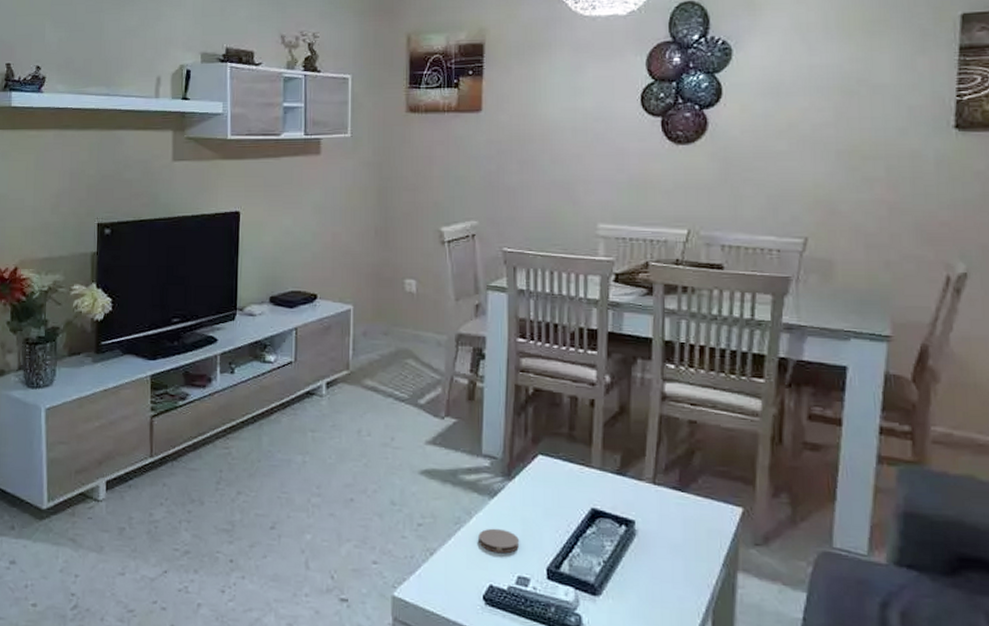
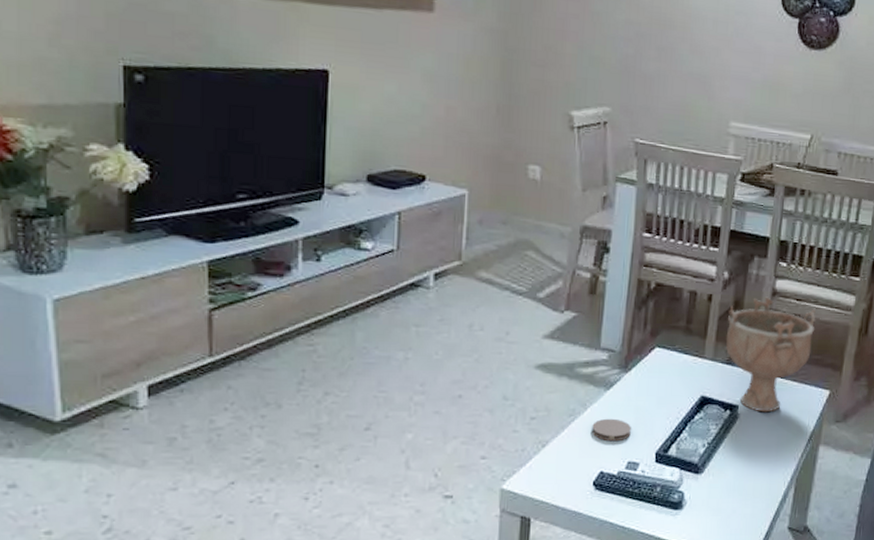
decorative bowl: none [613,401,717,530] -> present [726,297,816,413]

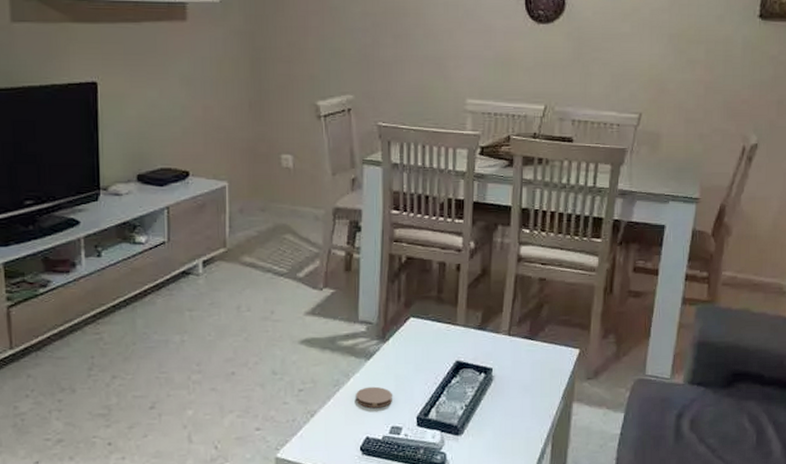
decorative bowl: present [726,297,816,413] -> none [476,263,561,374]

